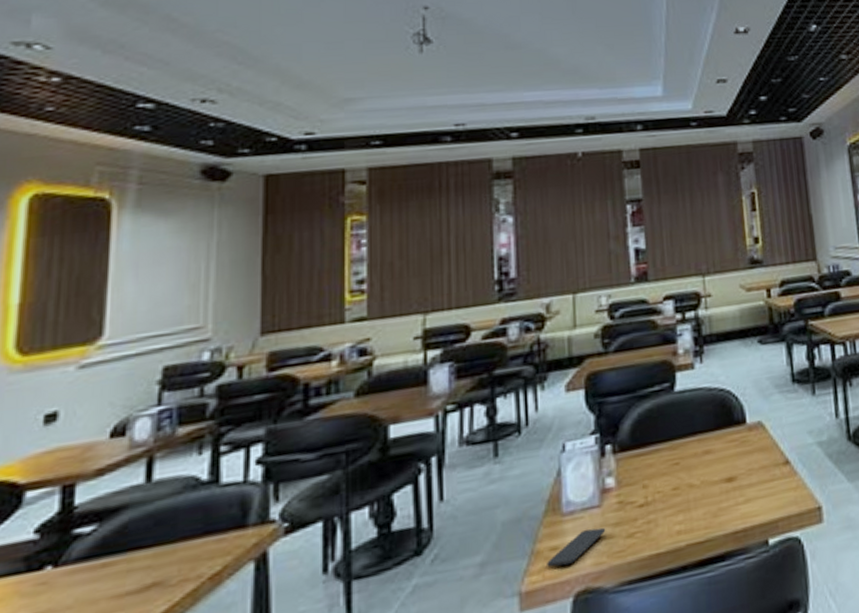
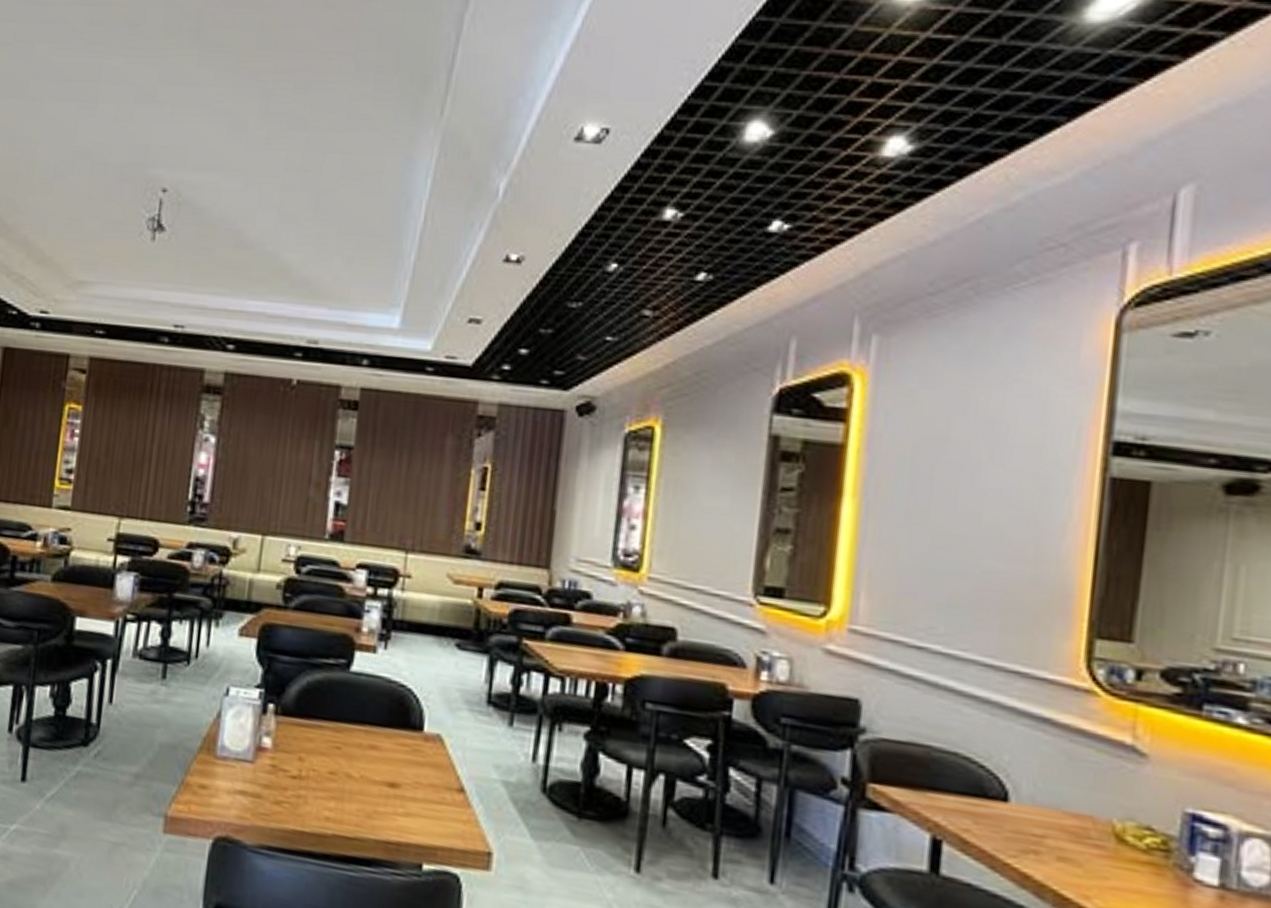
smartphone: present [547,527,606,567] -> none [194,779,255,808]

